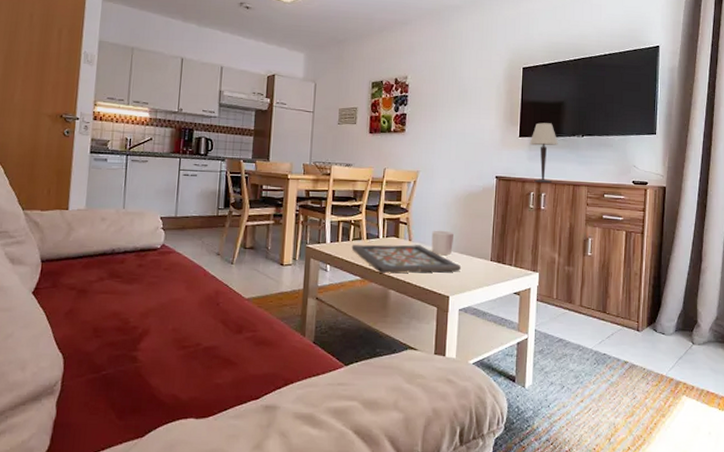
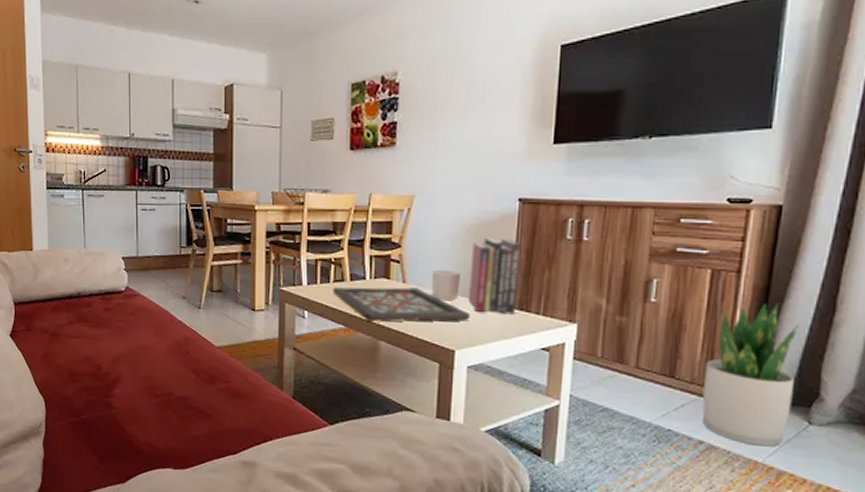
books: none [460,205,498,266] -> present [468,237,521,315]
table lamp: present [529,122,558,184] -> none [568,122,612,206]
planter: none [625,256,681,363] -> present [702,304,799,447]

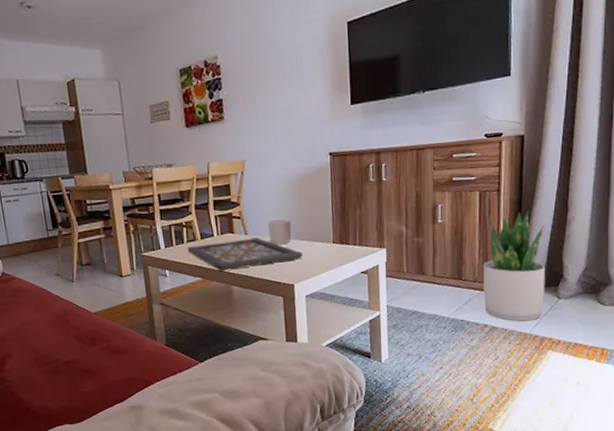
books: present [468,237,521,315] -> none [297,187,338,250]

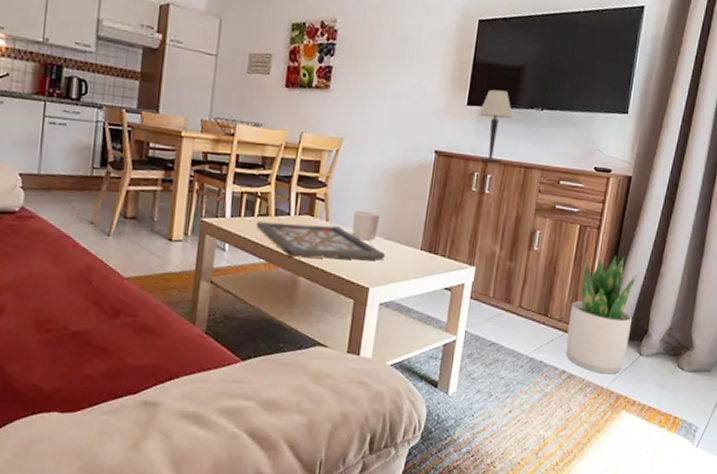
table lamp: none [363,83,396,154] -> present [478,89,513,163]

